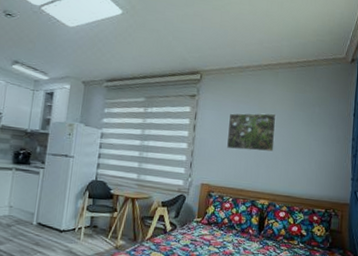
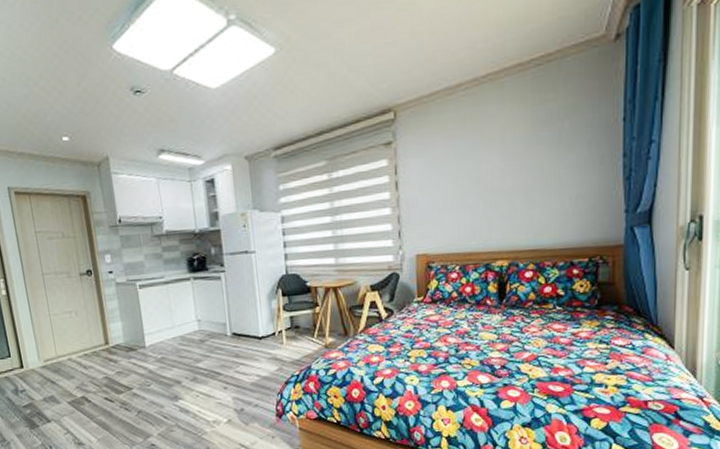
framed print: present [226,113,277,152] -> none [440,143,509,205]

